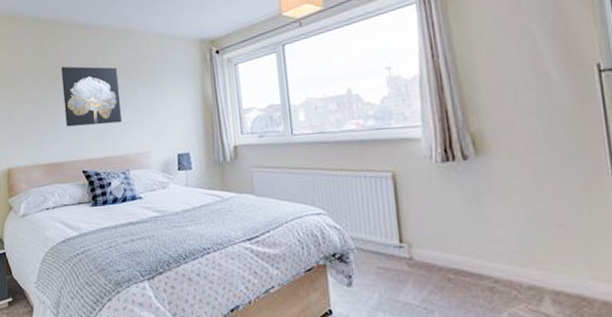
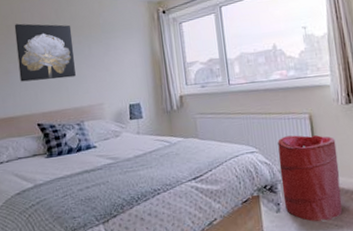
laundry hamper: none [351,197,434,302] -> present [278,135,343,222]

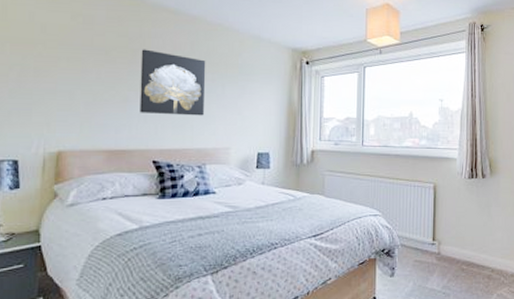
laundry hamper: present [278,135,343,222] -> none [399,203,454,289]

